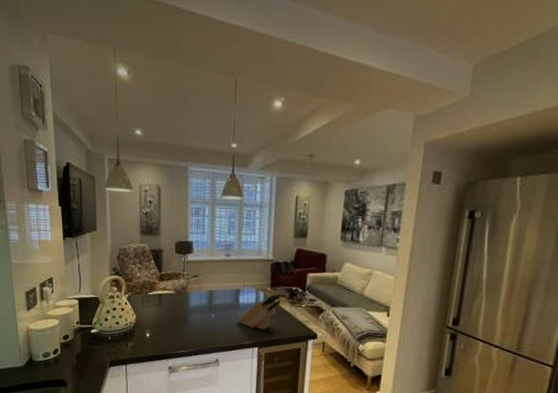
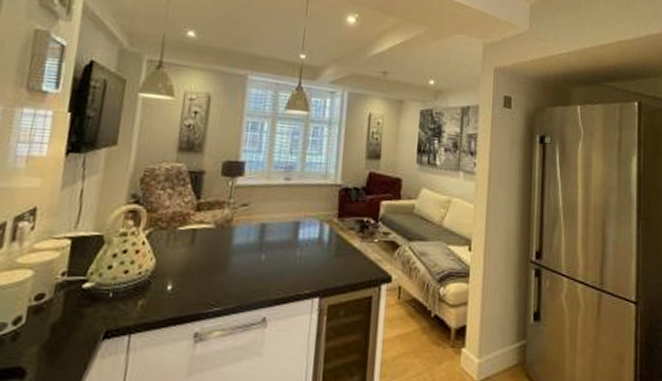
knife block: present [236,293,281,330] -> none [293,225,350,273]

